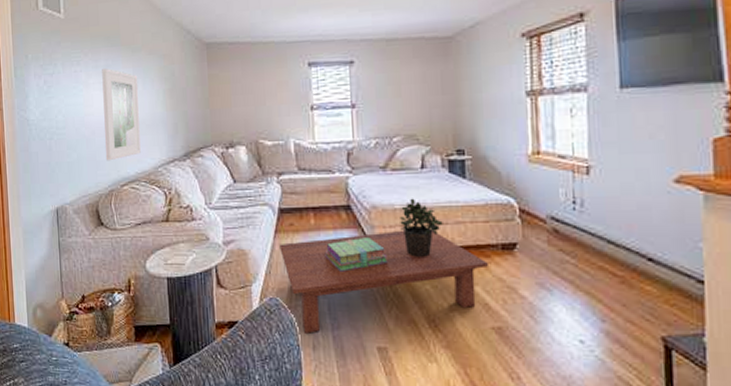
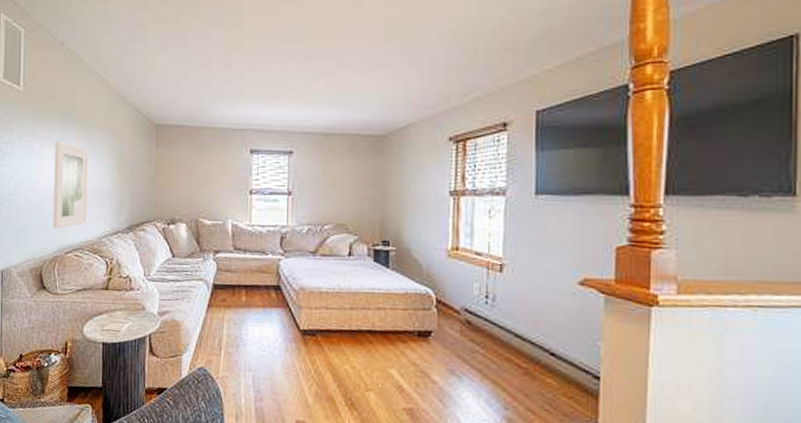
coffee table: present [279,230,488,334] -> none [211,312,404,404]
stack of books: present [324,238,388,272] -> none [253,317,311,348]
potted plant: present [400,198,443,257] -> none [325,283,365,339]

